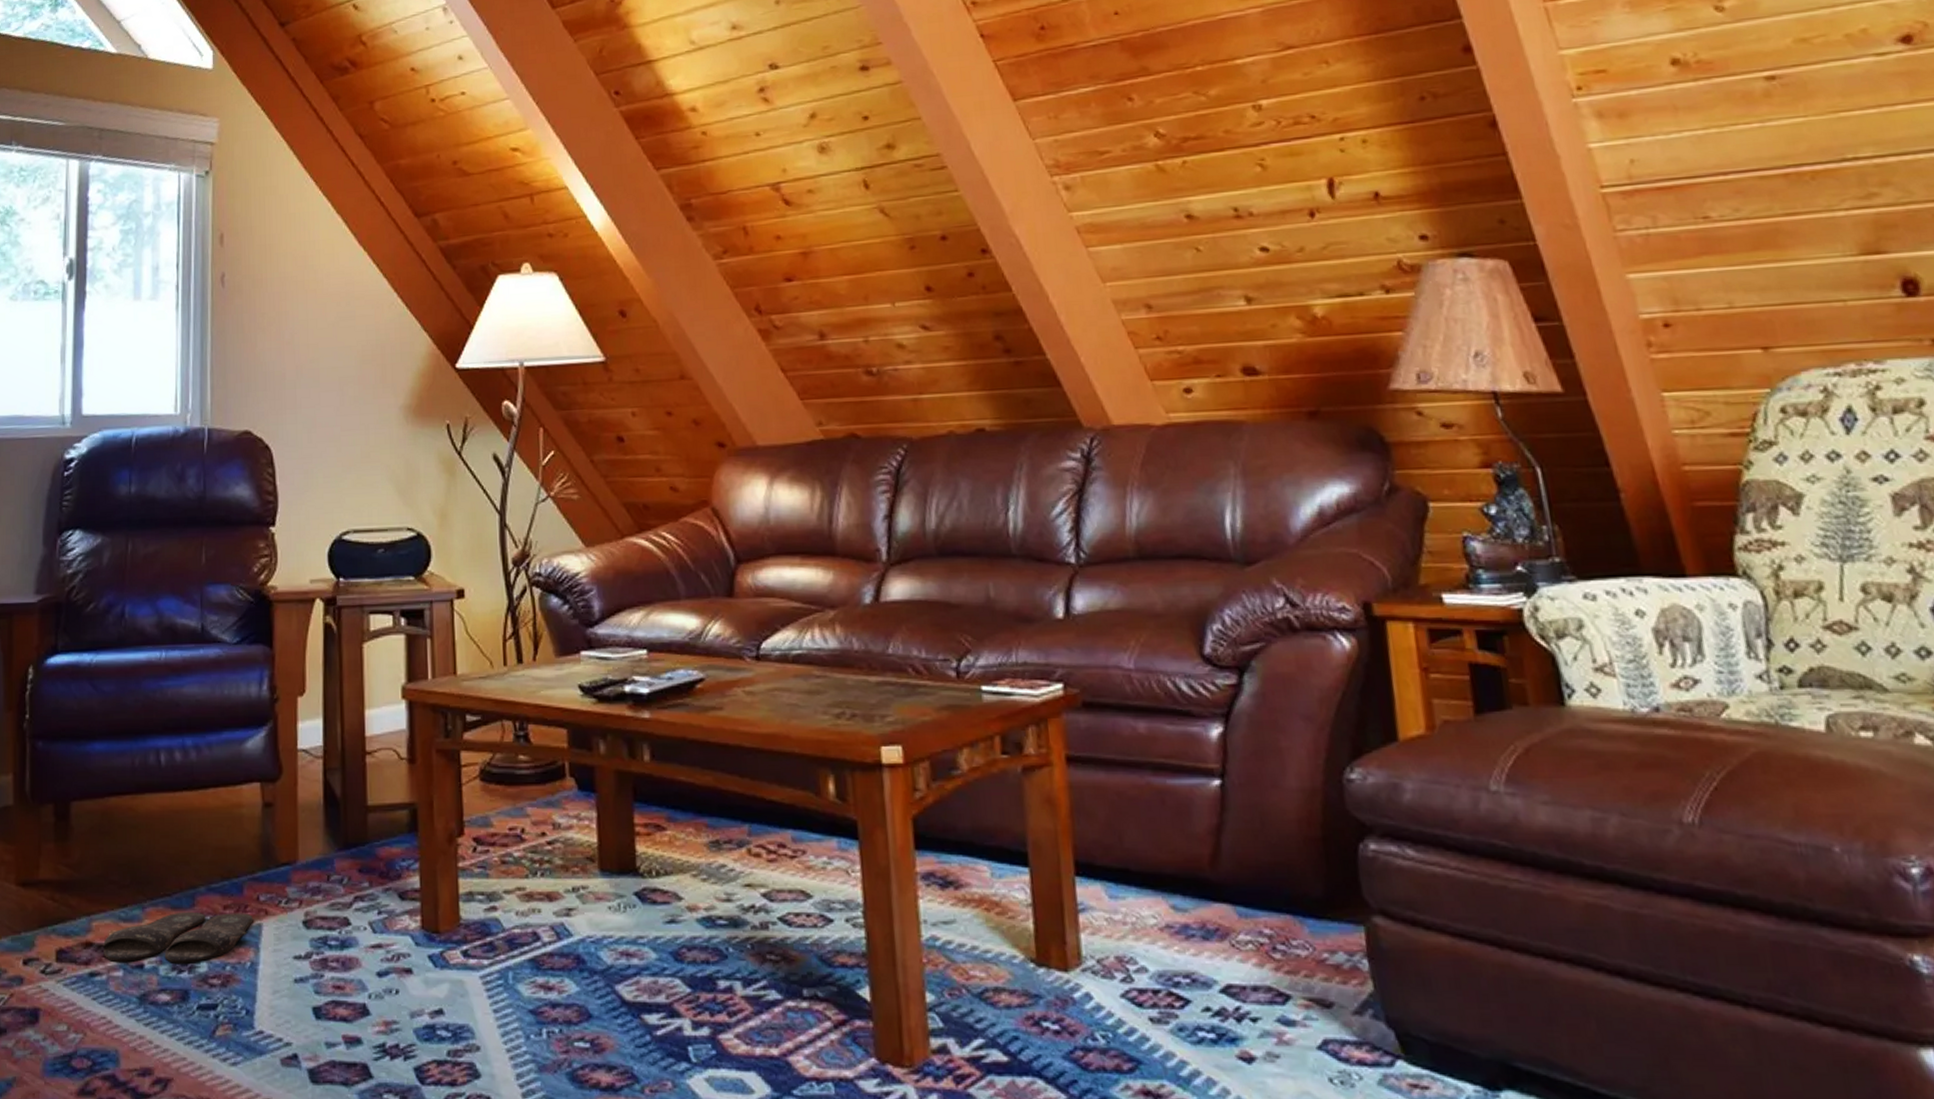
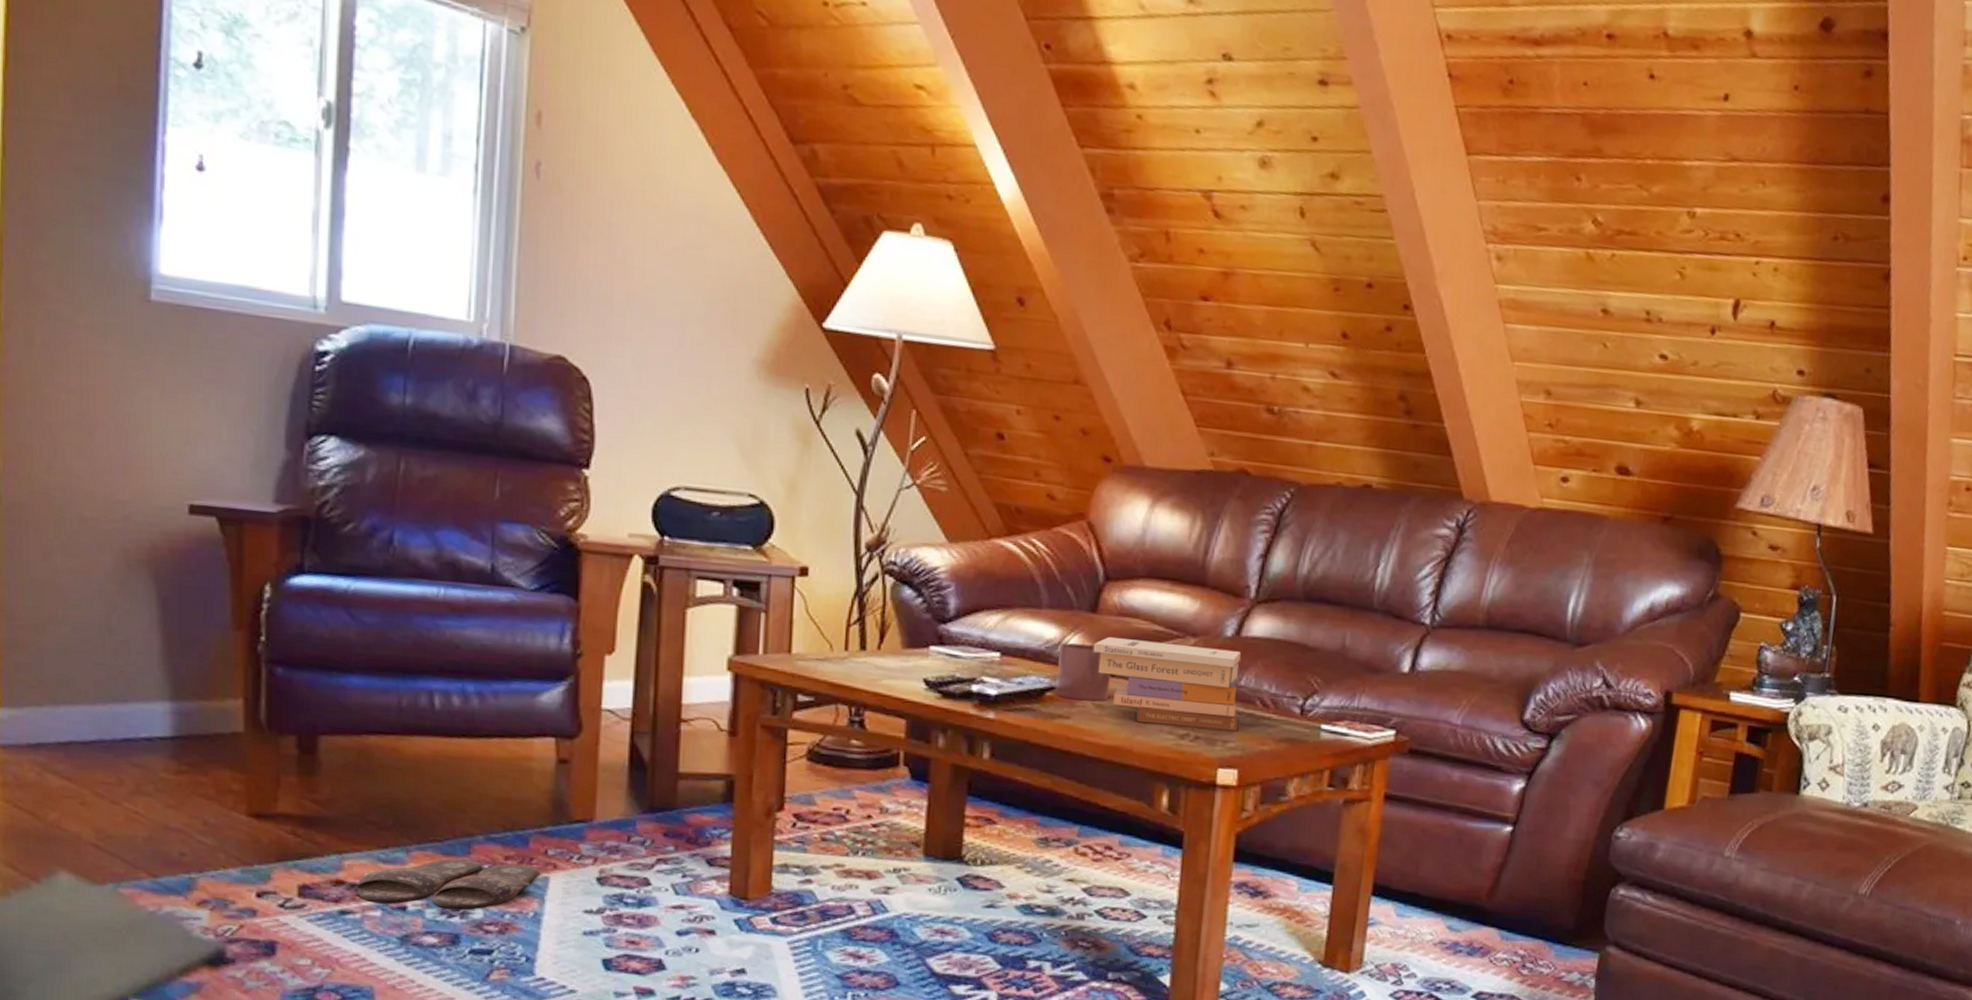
mug: none [703,631,758,690] -> present [1055,643,1110,702]
books: none [734,617,896,706] -> present [1093,636,1241,731]

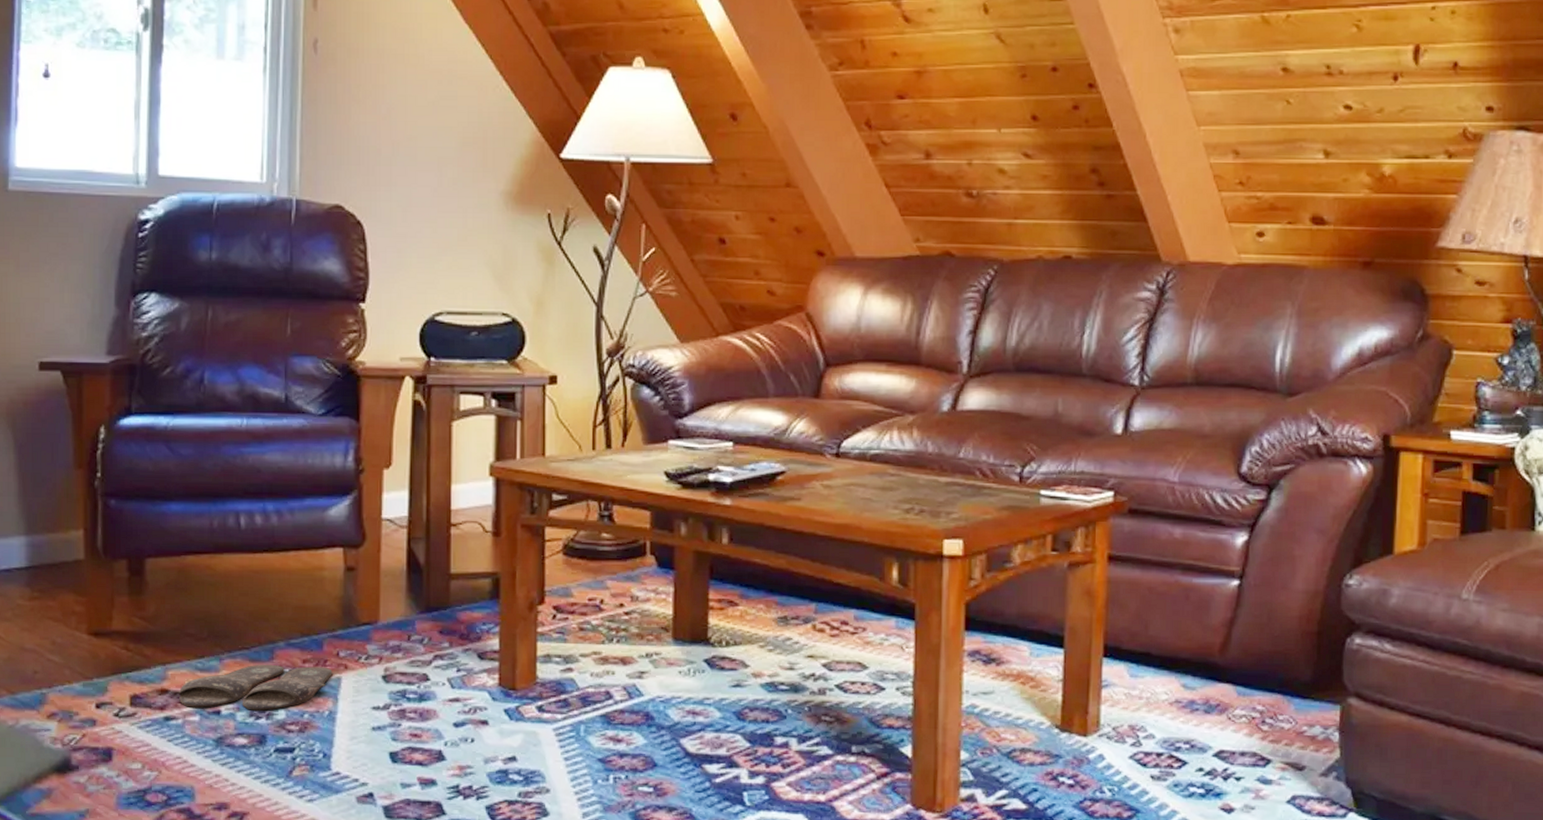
mug: present [1055,643,1110,702] -> none [786,428,836,483]
books: present [1093,636,1241,731] -> none [818,419,962,502]

